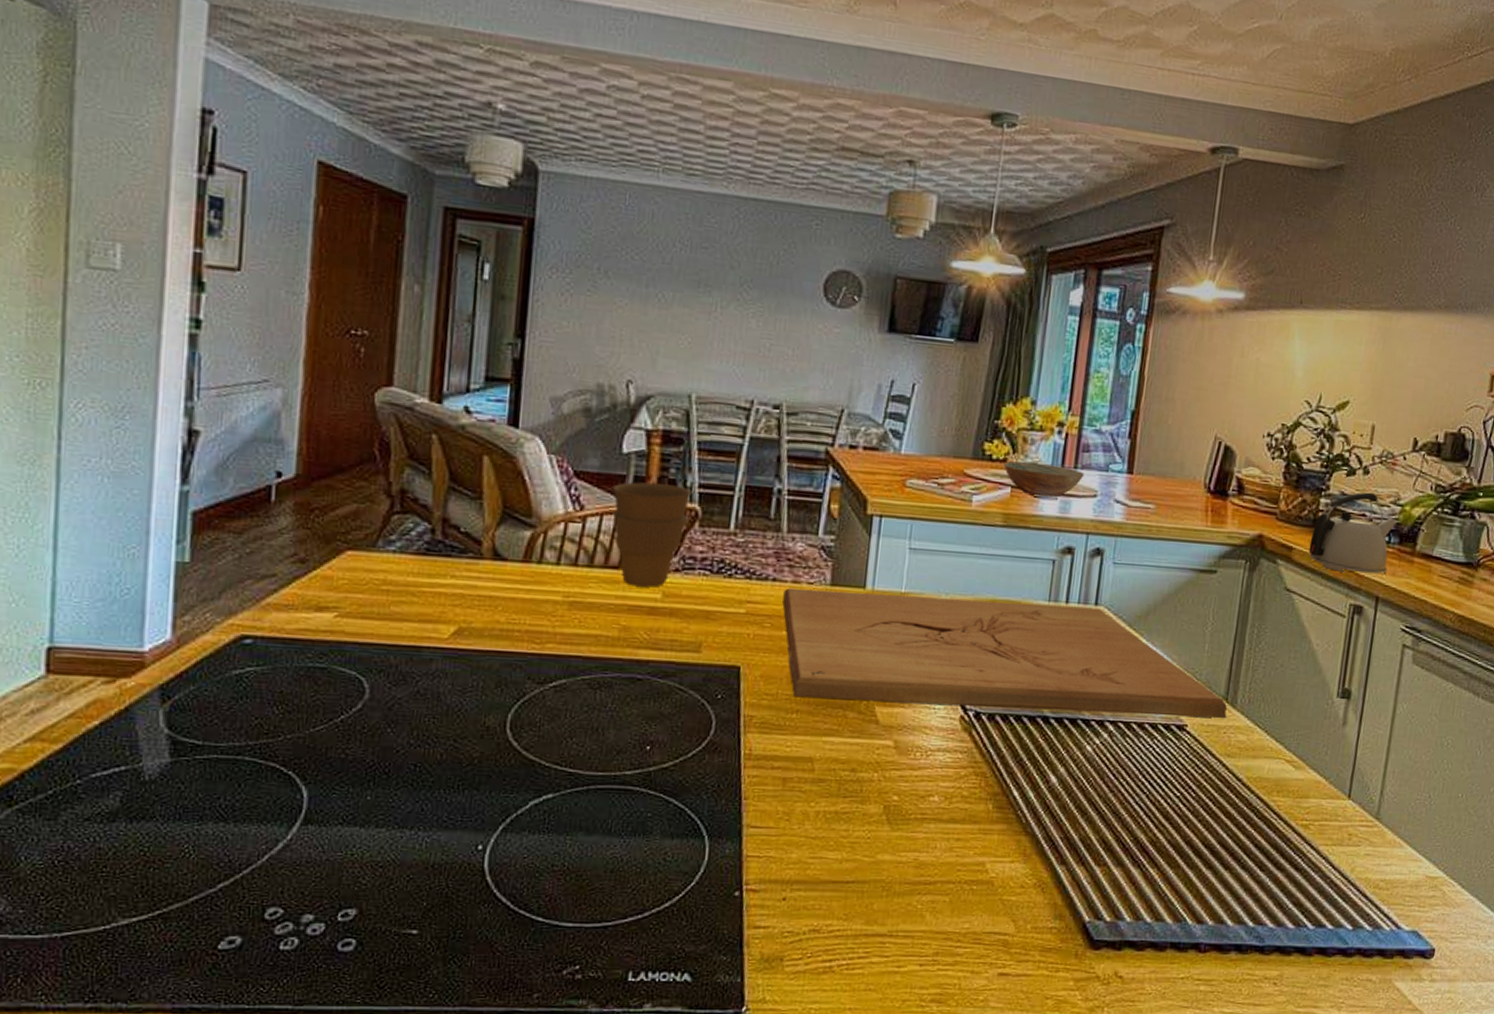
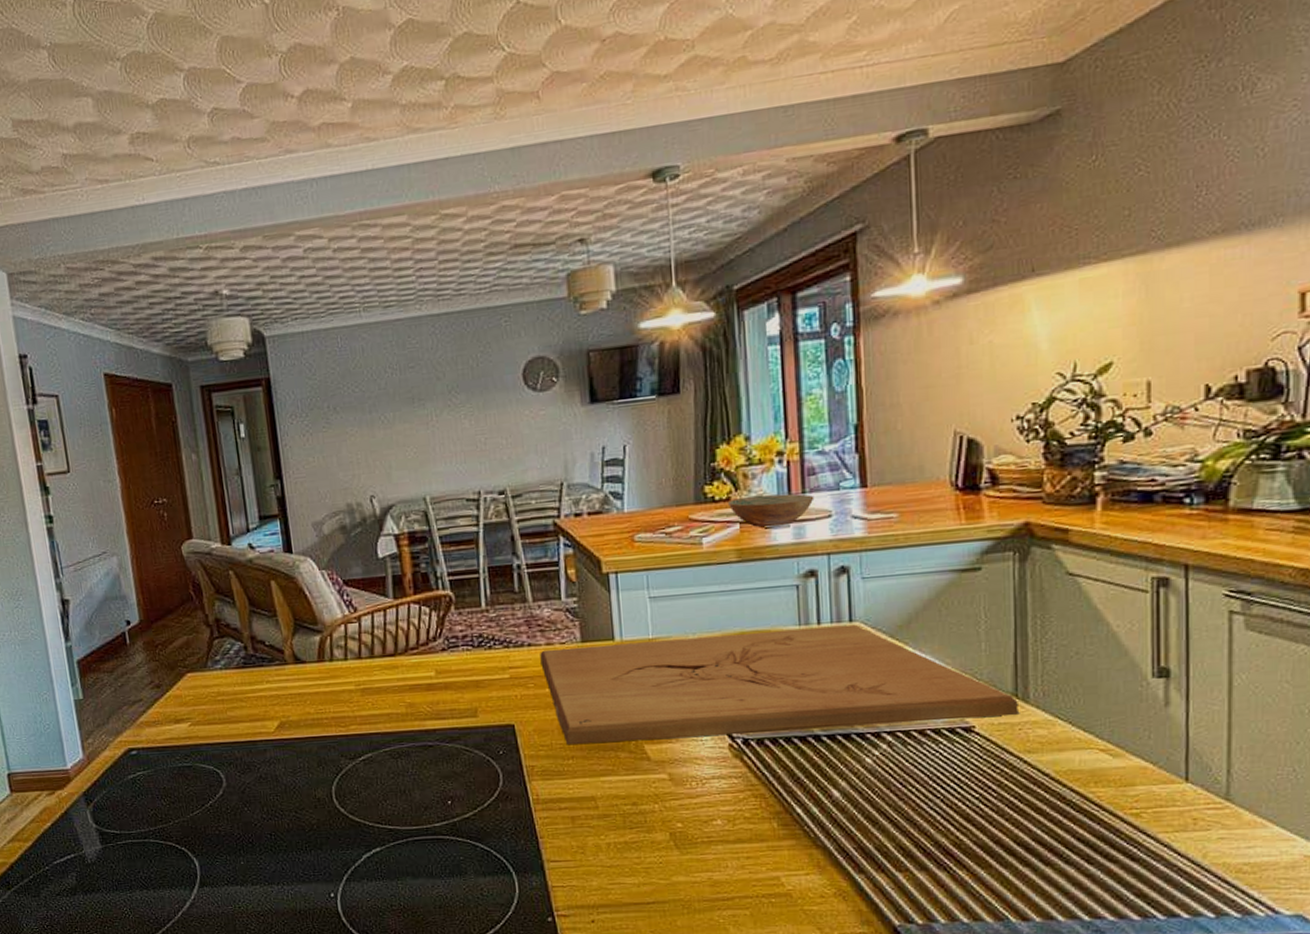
cup: present [613,482,692,588] -> none [376,577,444,669]
kettle: present [1308,492,1398,575] -> none [1089,454,1199,546]

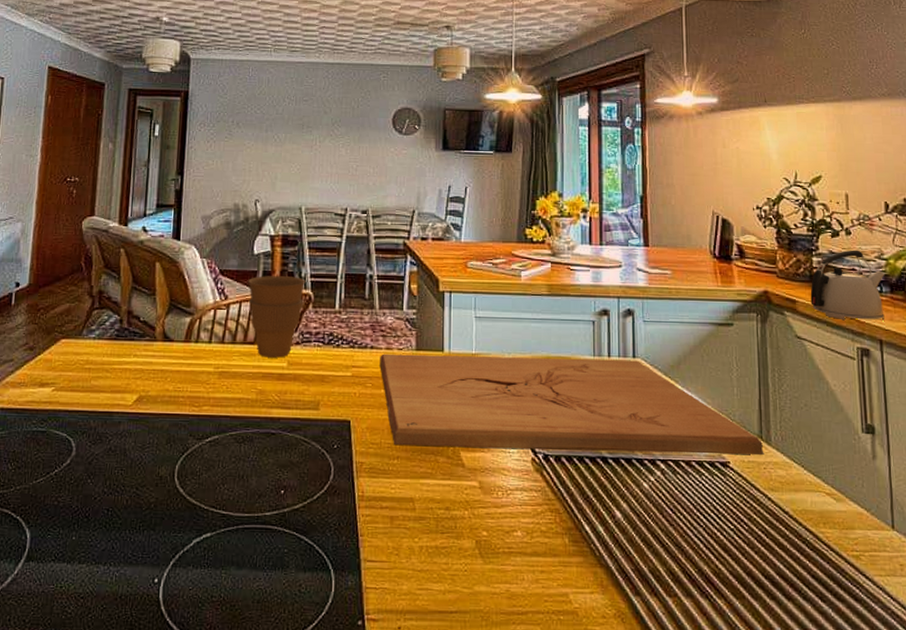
cup: none [376,577,444,669] -> present [248,276,306,358]
bowl: present [727,493,815,528] -> none [542,242,609,270]
kettle: none [1089,454,1199,546] -> present [810,249,886,321]

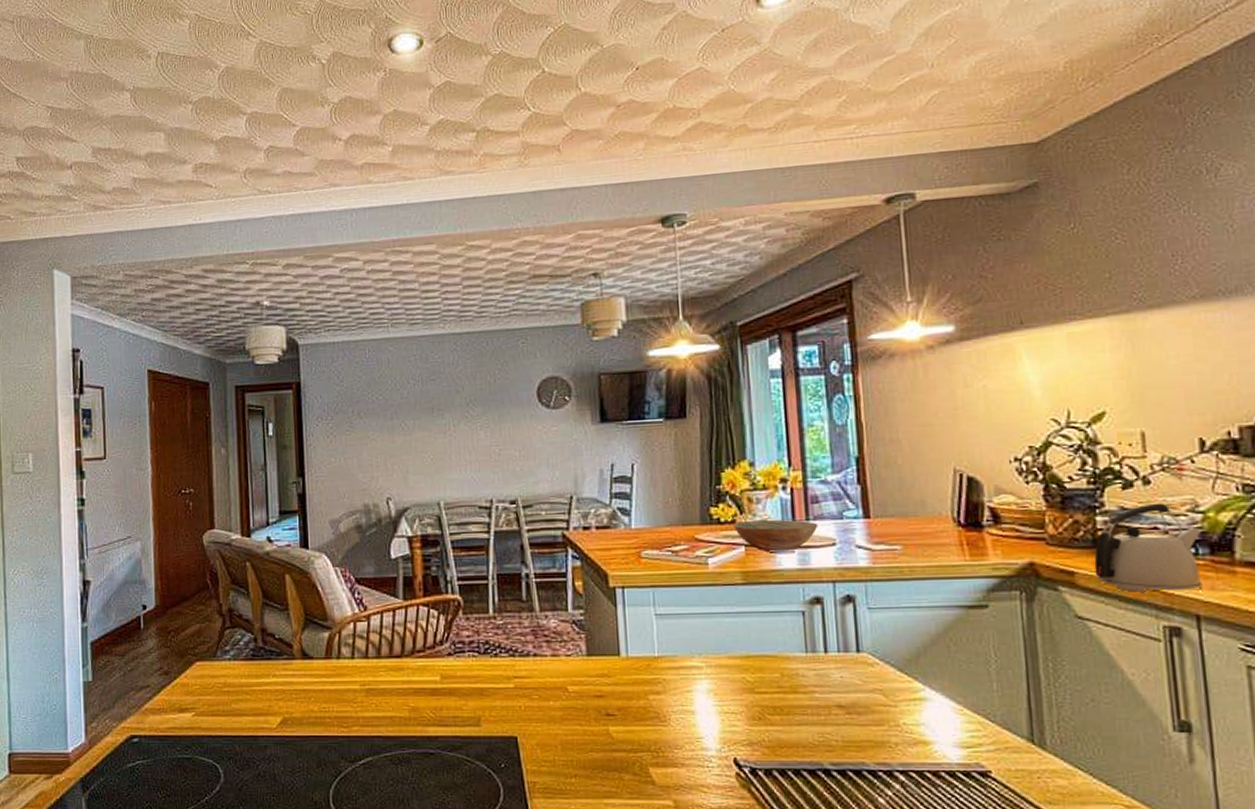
cup: present [248,276,306,358] -> none [387,581,453,671]
cutting board: present [380,353,764,456] -> none [545,655,1038,763]
bowl: none [542,242,609,270] -> present [732,520,818,552]

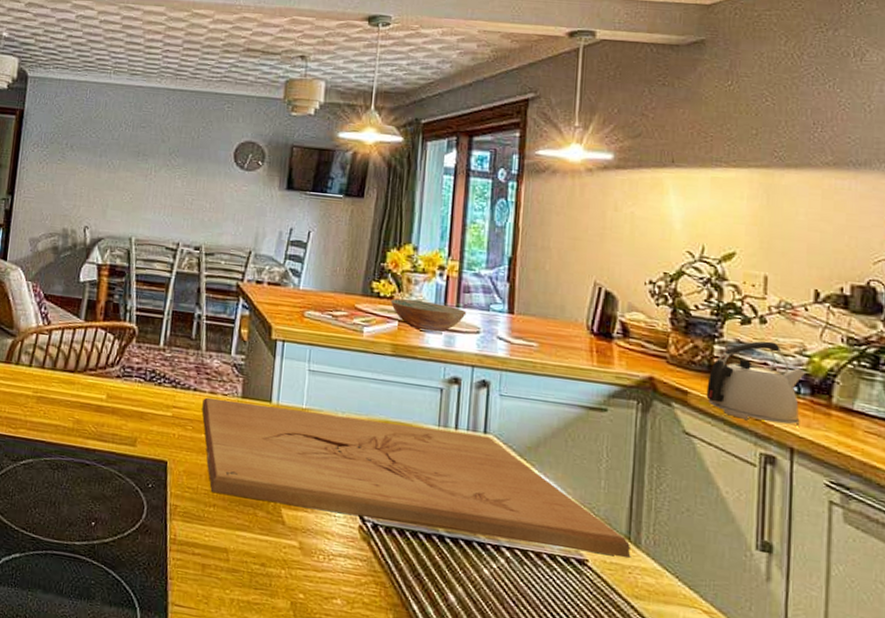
cutting board: none [545,655,1038,763] -> present [202,397,631,559]

